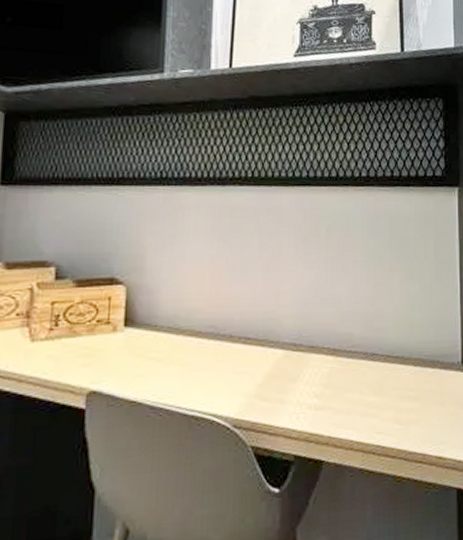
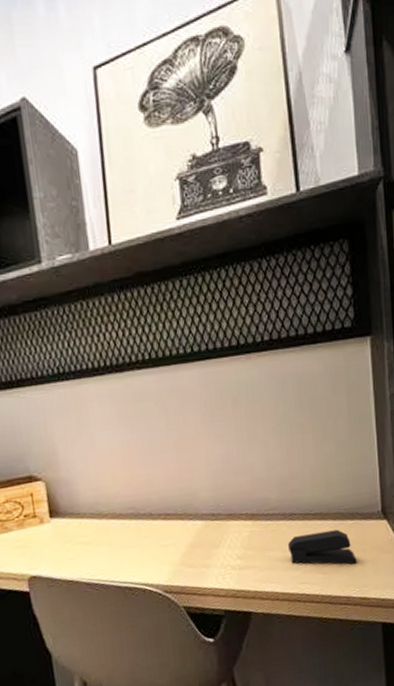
stapler: none [368,377,435,417] -> present [288,529,357,564]

